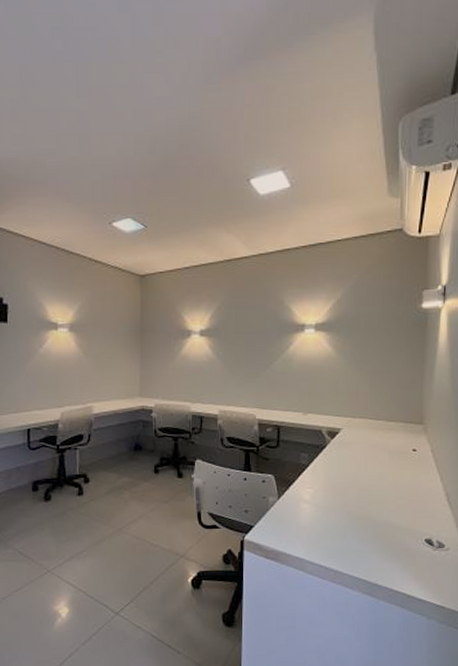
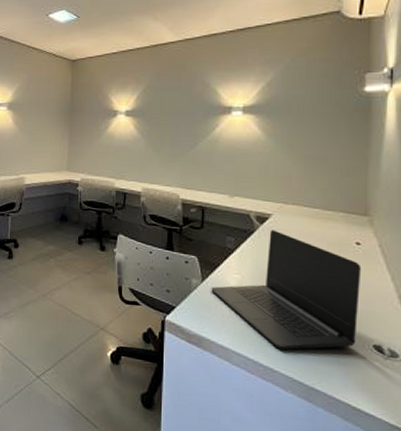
laptop: none [287,443,417,554] -> present [211,229,362,350]

